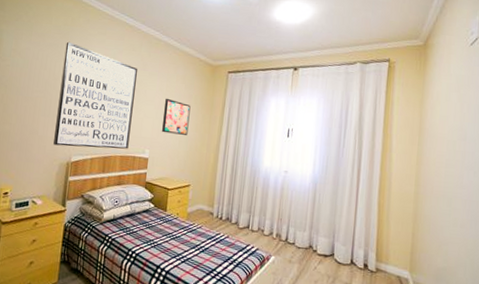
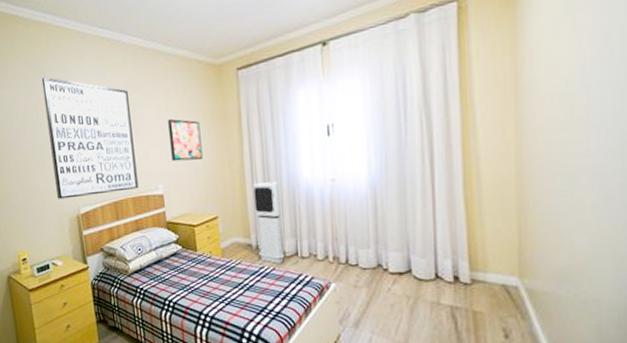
air purifier: none [218,163,244,233] -> present [252,180,284,264]

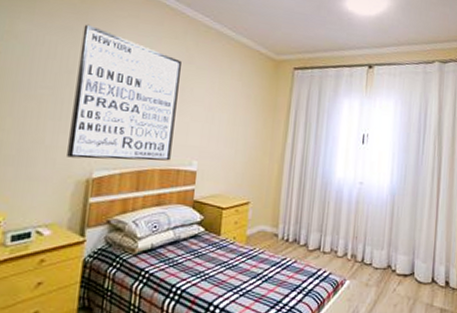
wall art: present [168,118,203,162] -> none [214,98,250,143]
air purifier: present [252,180,284,264] -> none [283,174,314,256]

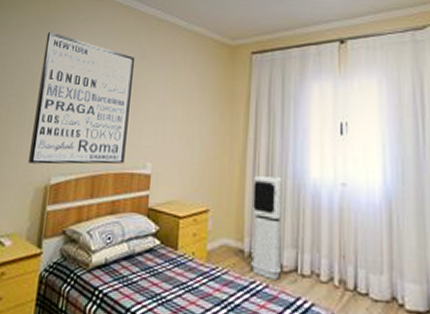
air purifier: none [283,174,314,256] -> present [251,175,283,280]

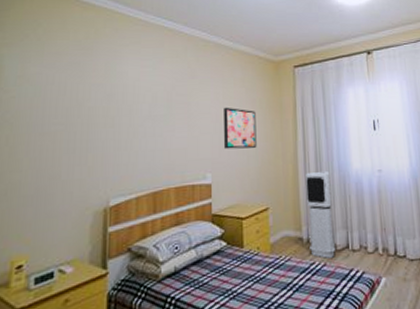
wall art: present [28,31,134,165] -> none [83,57,184,189]
wall art: none [168,92,205,140] -> present [224,107,257,150]

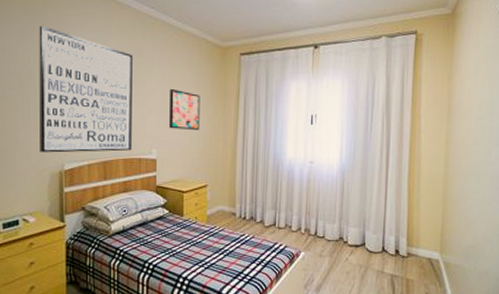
wall art: none [83,57,184,189] -> present [39,25,132,153]
air purifier: present [304,170,335,259] -> none [241,157,266,232]

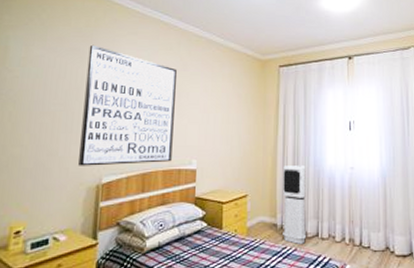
wall art: present [169,88,200,130] -> none [210,99,241,139]
air purifier: none [241,157,266,232] -> present [282,164,306,244]

